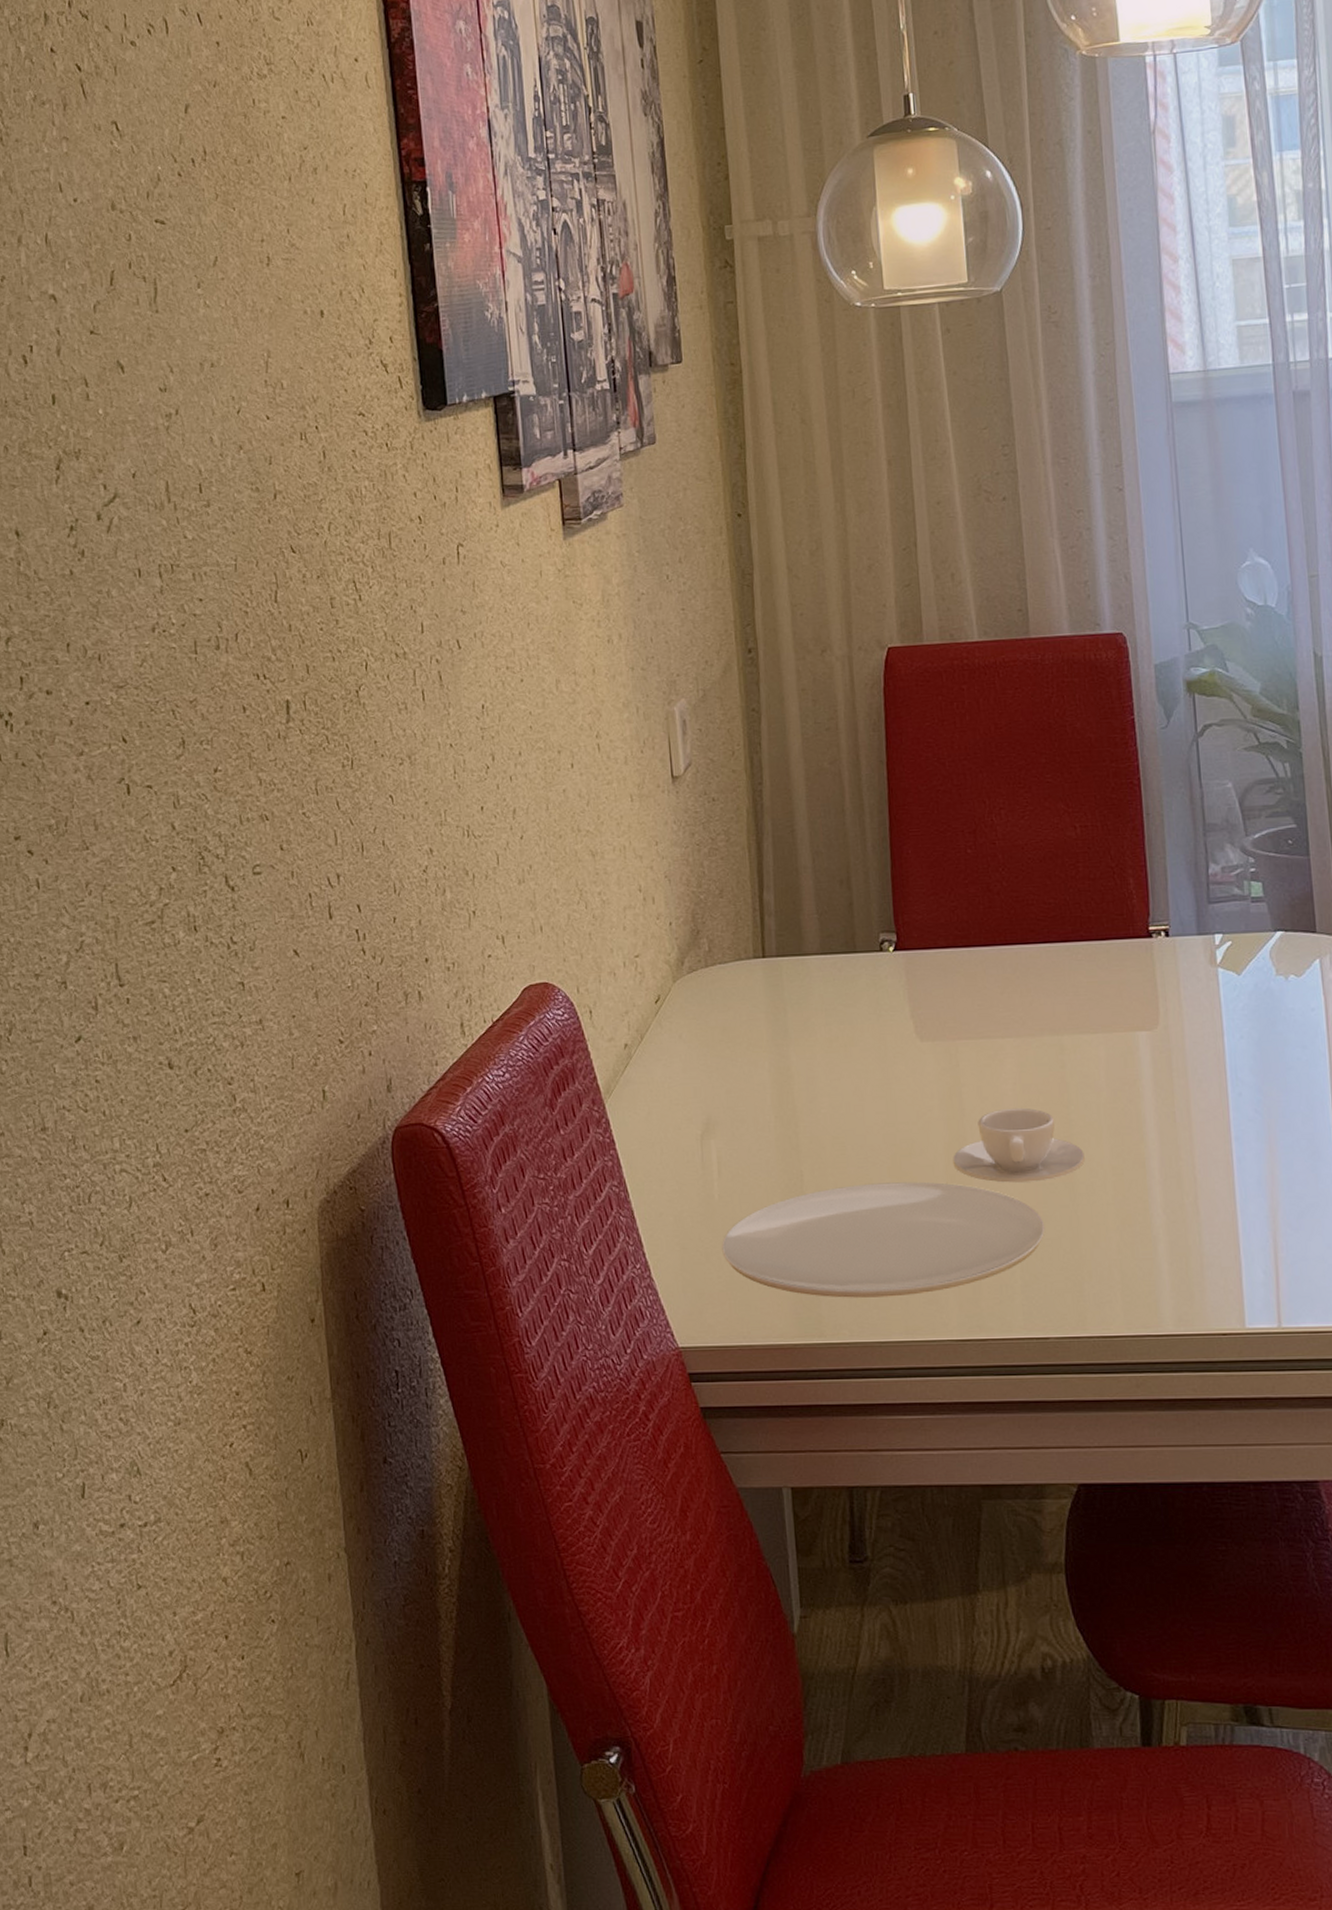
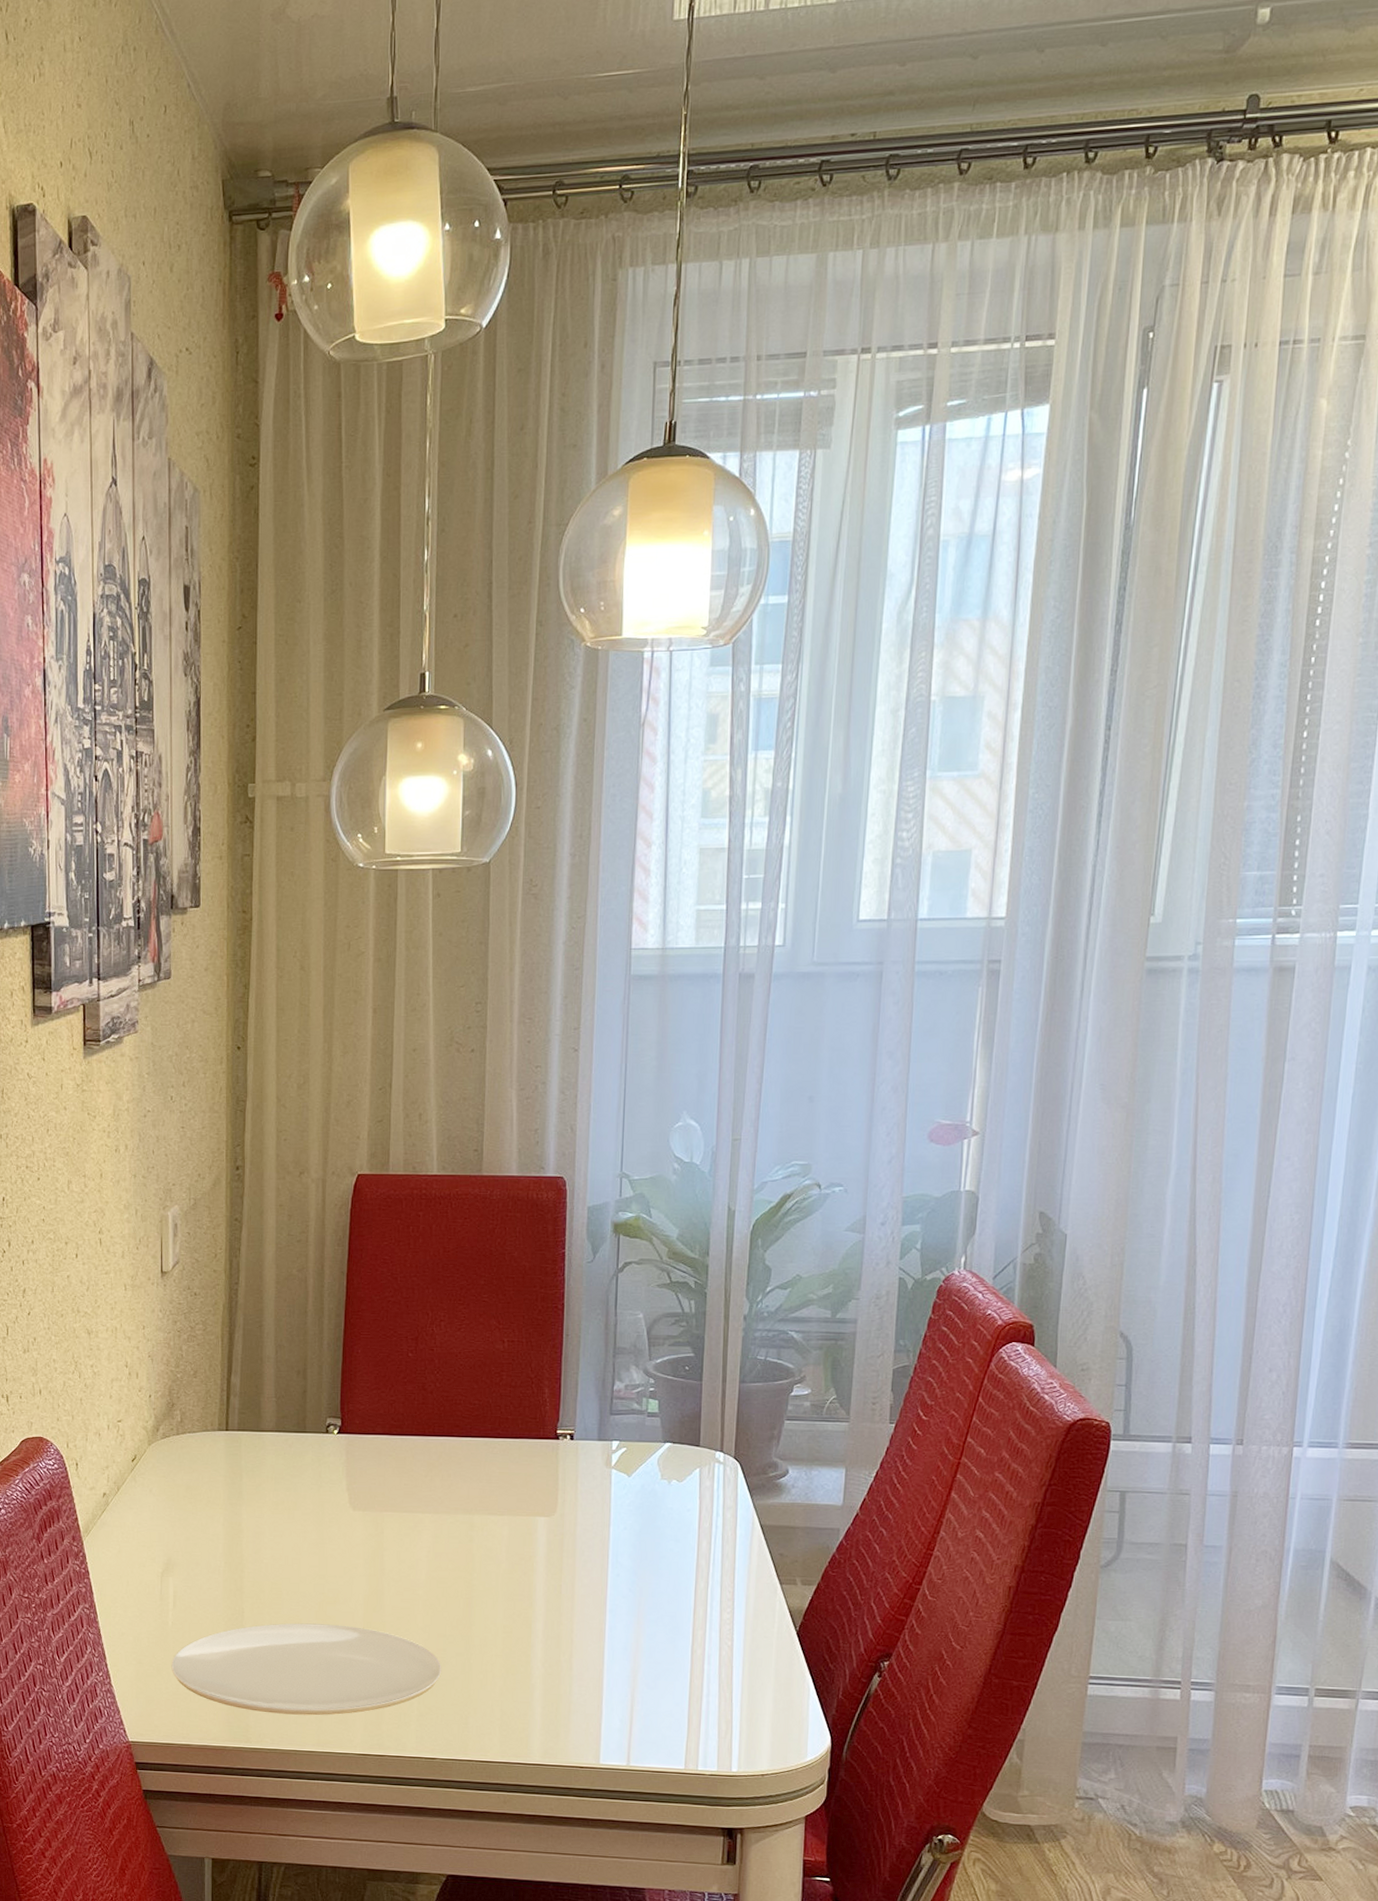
teacup: present [953,1107,1085,1183] -> none [370,1571,481,1633]

